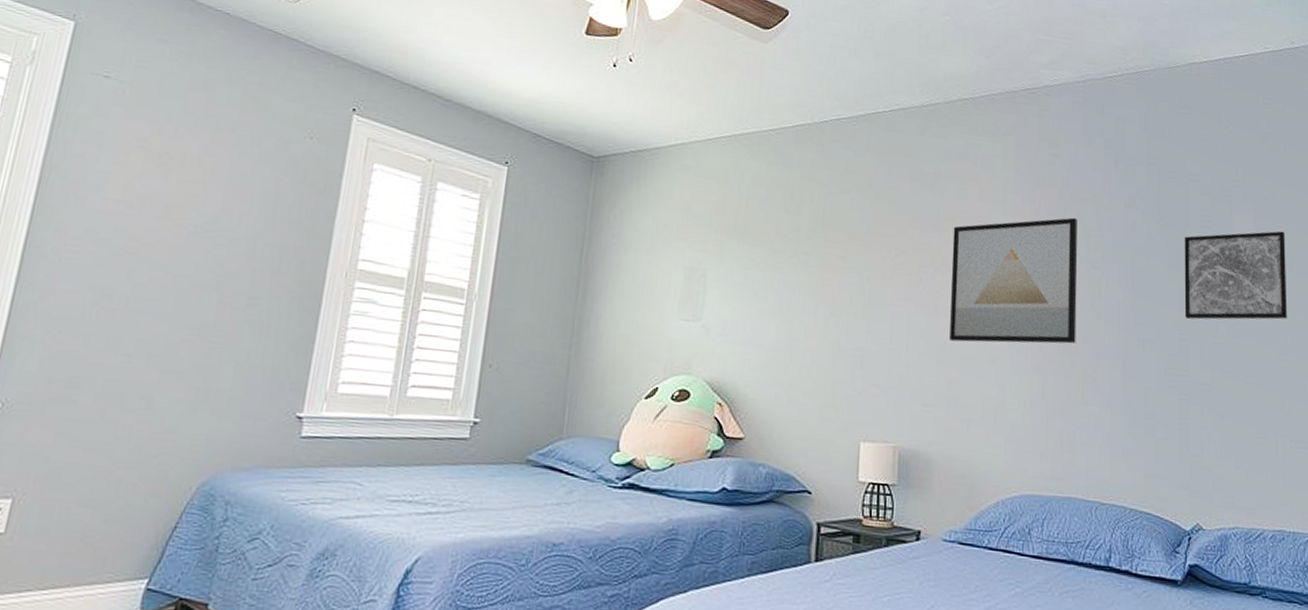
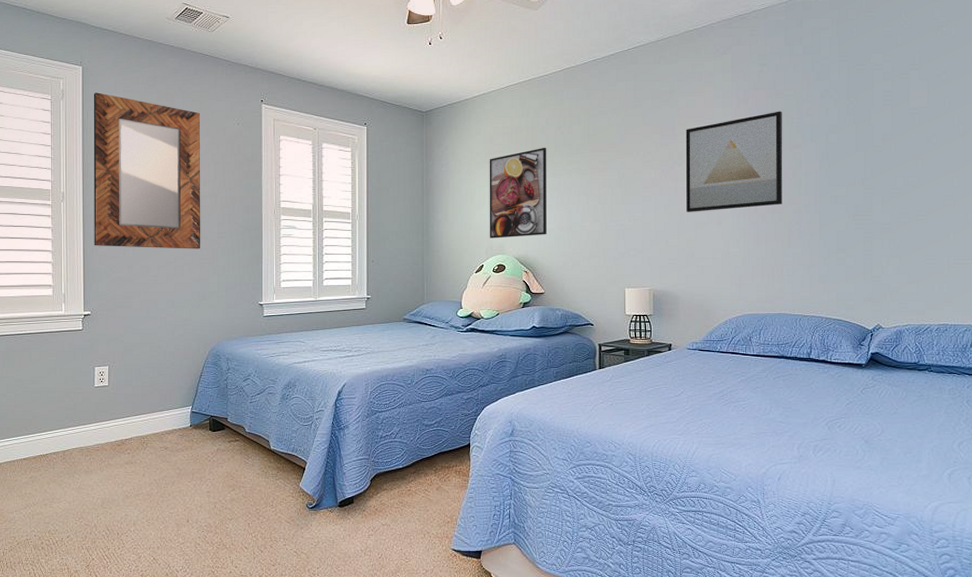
home mirror: none [32,62,253,320] -> present [93,92,201,249]
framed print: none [670,227,765,353] -> present [489,147,547,238]
wall art: present [1184,231,1287,320] -> none [869,100,955,177]

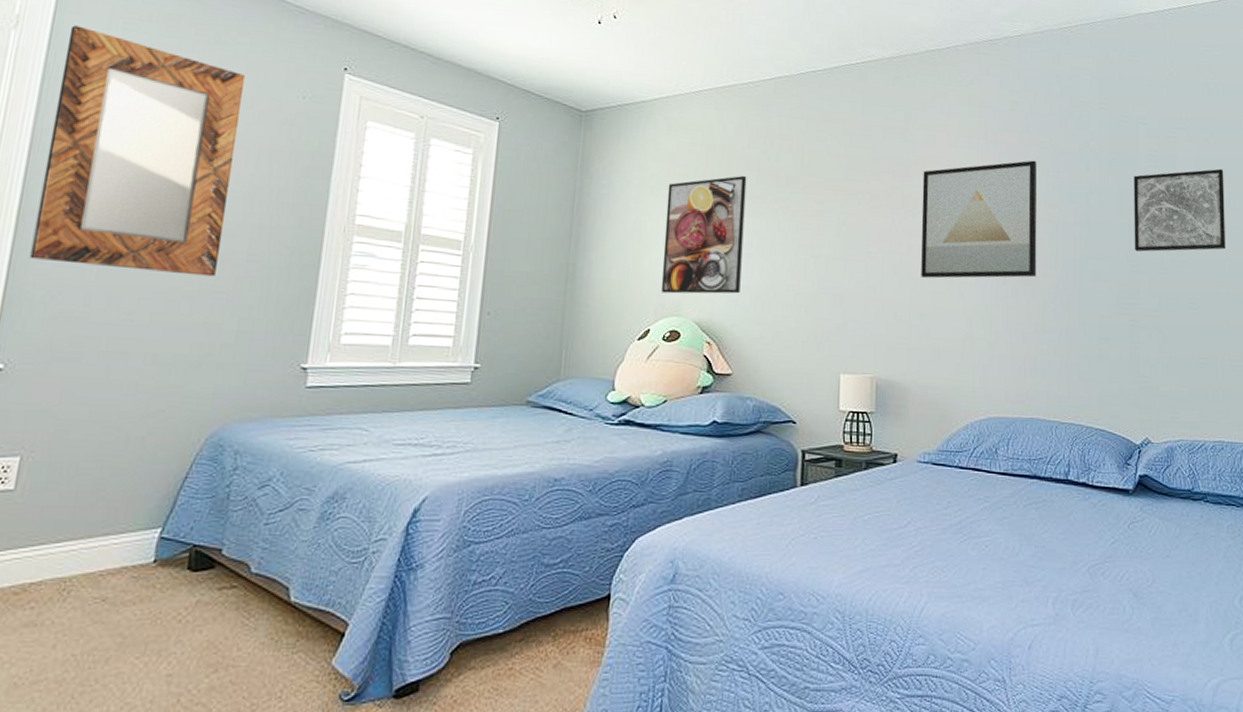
wall art: none [869,100,955,177] -> present [1134,168,1225,252]

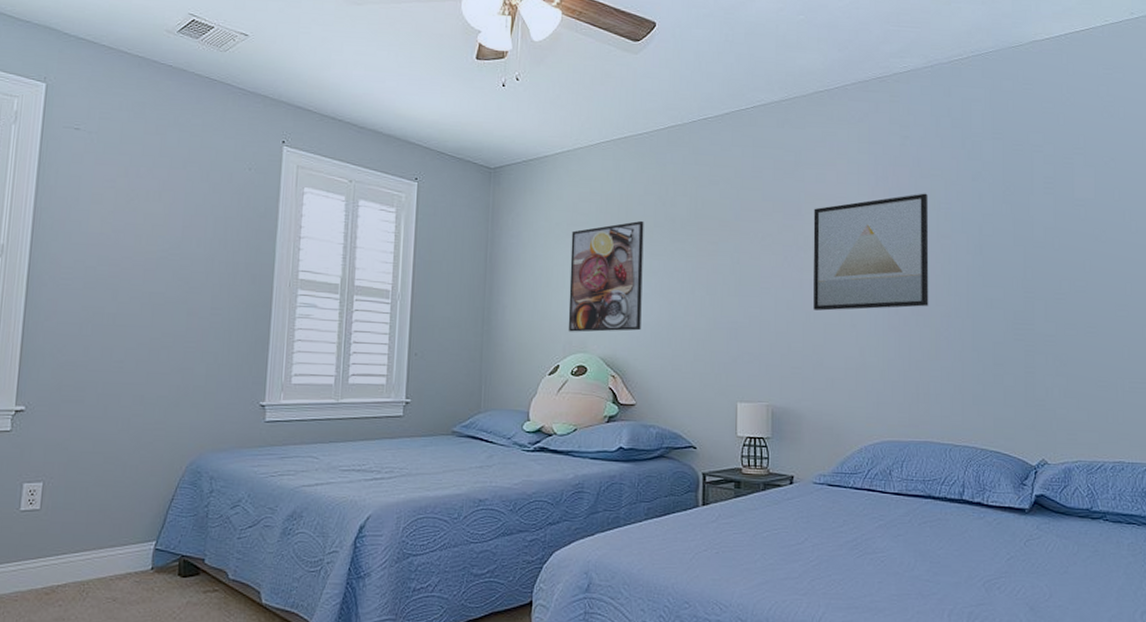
home mirror: present [29,25,245,277] -> none [39,117,200,329]
wall art: present [1134,168,1225,252] -> none [1028,192,1126,278]

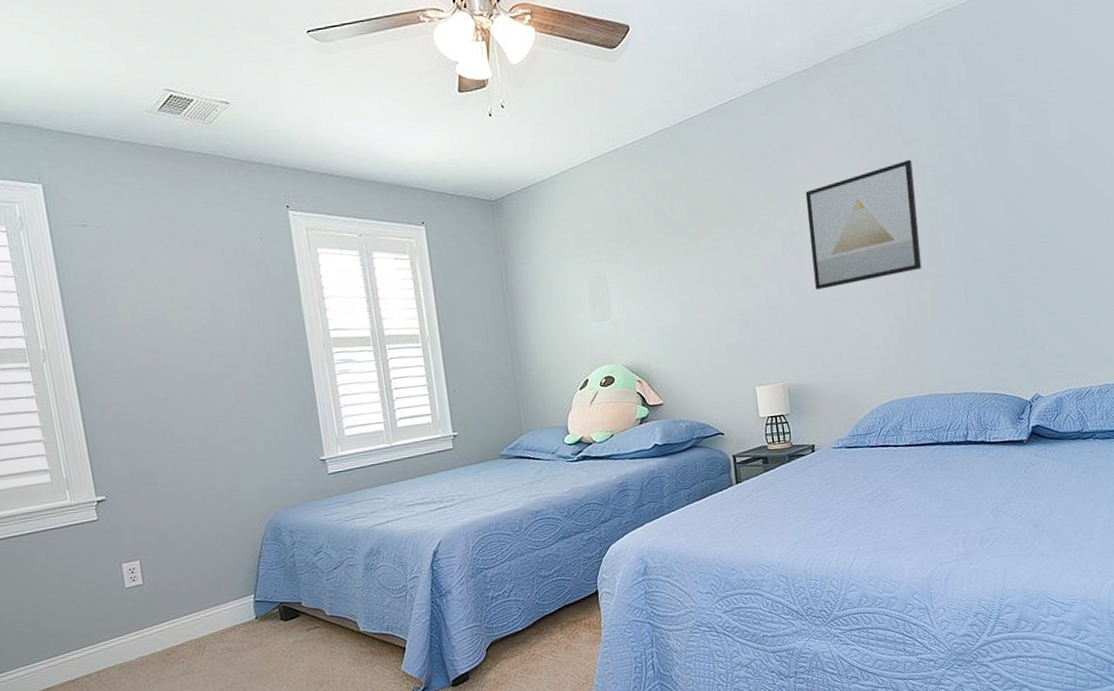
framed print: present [568,220,644,332] -> none [579,229,658,347]

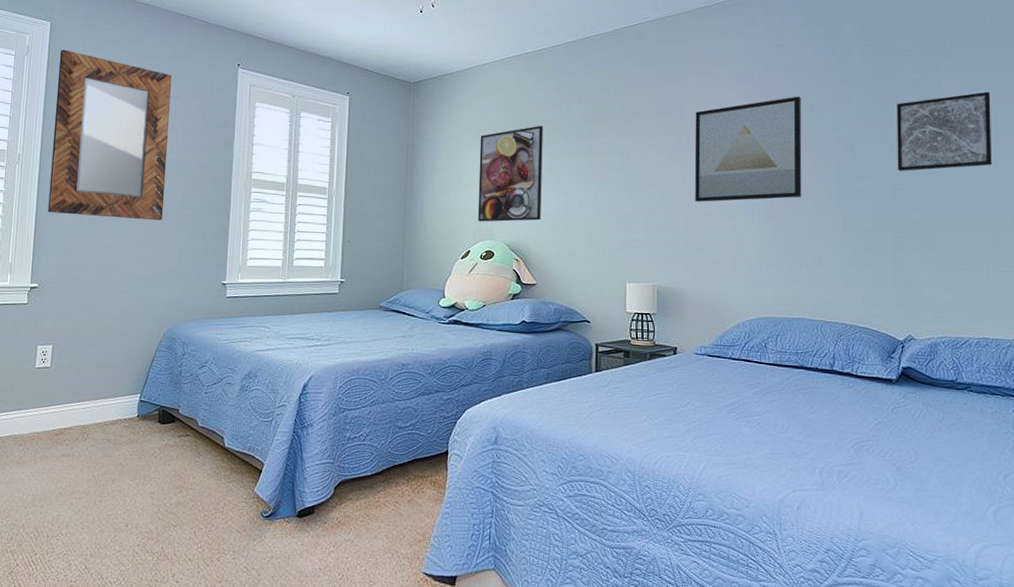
home mirror: none [63,216,236,414] -> present [47,49,172,221]
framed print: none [579,229,658,347] -> present [477,125,544,222]
wall art: none [1007,129,1103,226] -> present [897,91,992,171]

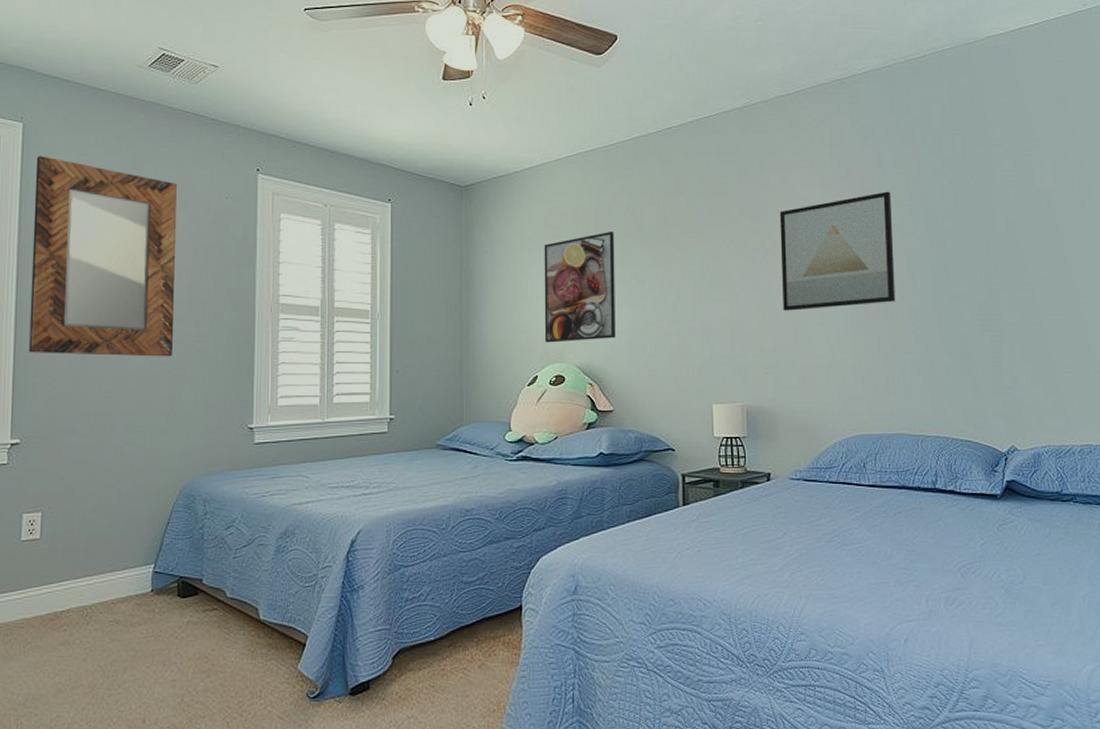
wall art: present [897,91,992,171] -> none [989,181,1088,269]

